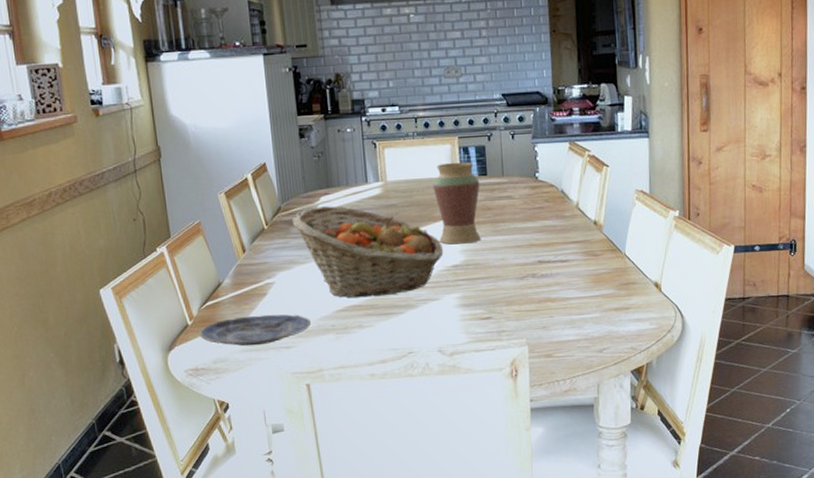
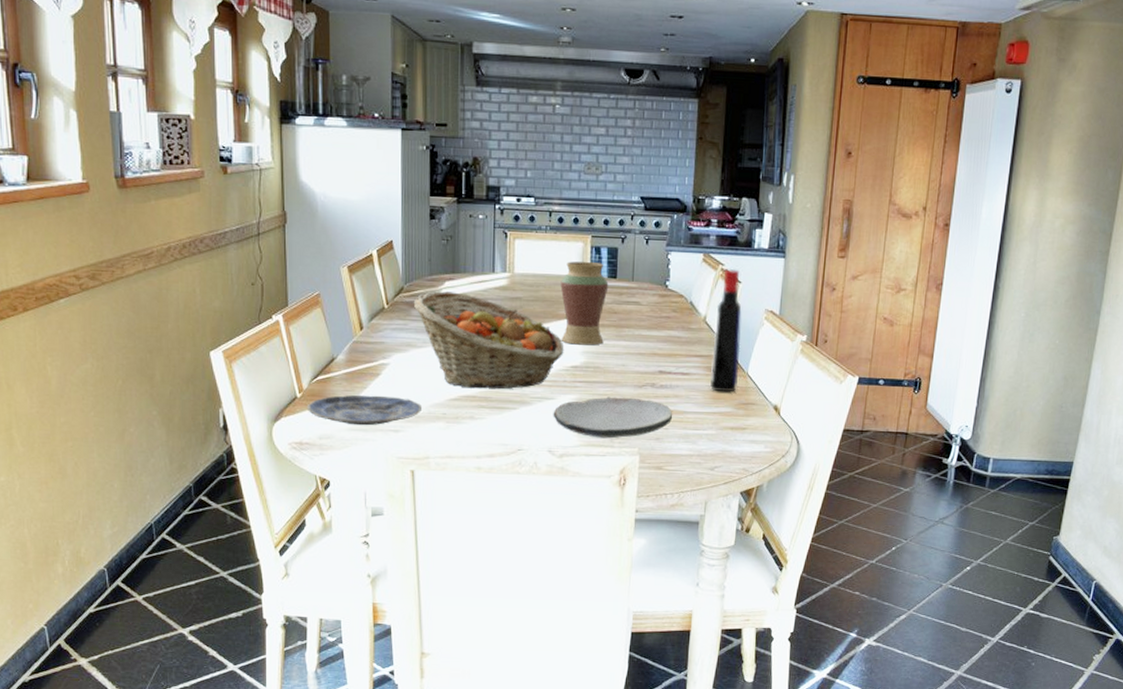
plate: none [439,289,556,333] -> present [553,397,672,439]
liquor bottle: none [587,154,616,275] -> present [710,269,742,392]

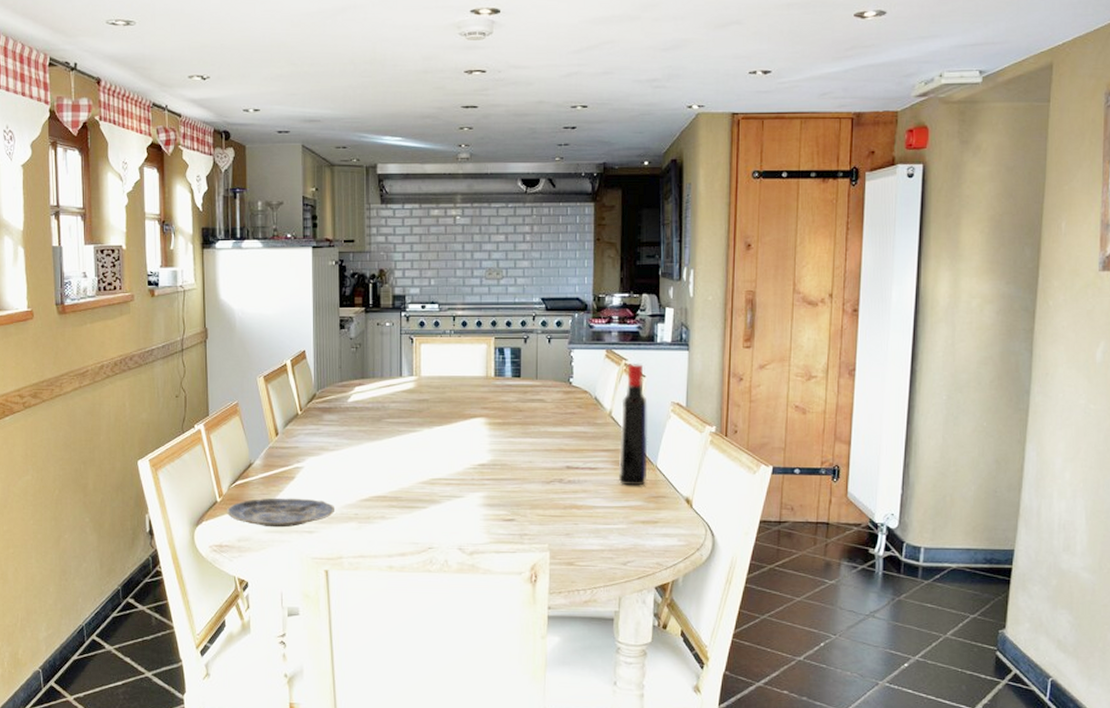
fruit basket: present [413,291,565,390] -> none [325,396,471,489]
plate: present [553,397,672,439] -> none [462,493,581,535]
vase: present [560,261,609,345] -> none [466,362,513,443]

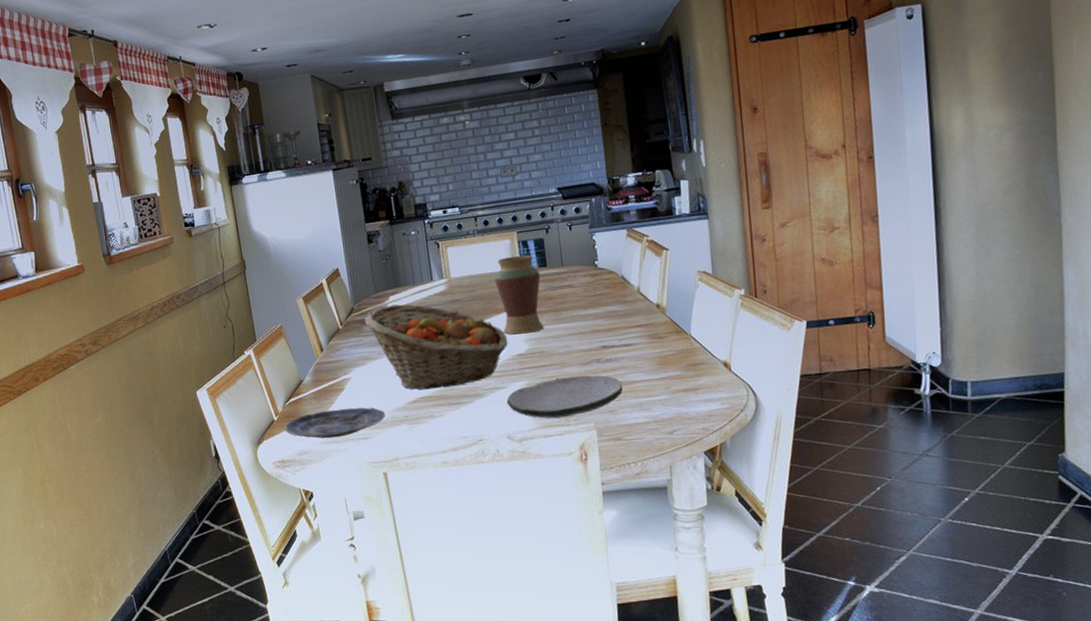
fruit basket: none [325,396,471,489] -> present [364,304,508,390]
plate: none [462,493,581,535] -> present [506,375,623,419]
vase: none [466,362,513,443] -> present [494,255,544,335]
liquor bottle: present [618,364,648,486] -> none [648,238,682,357]

